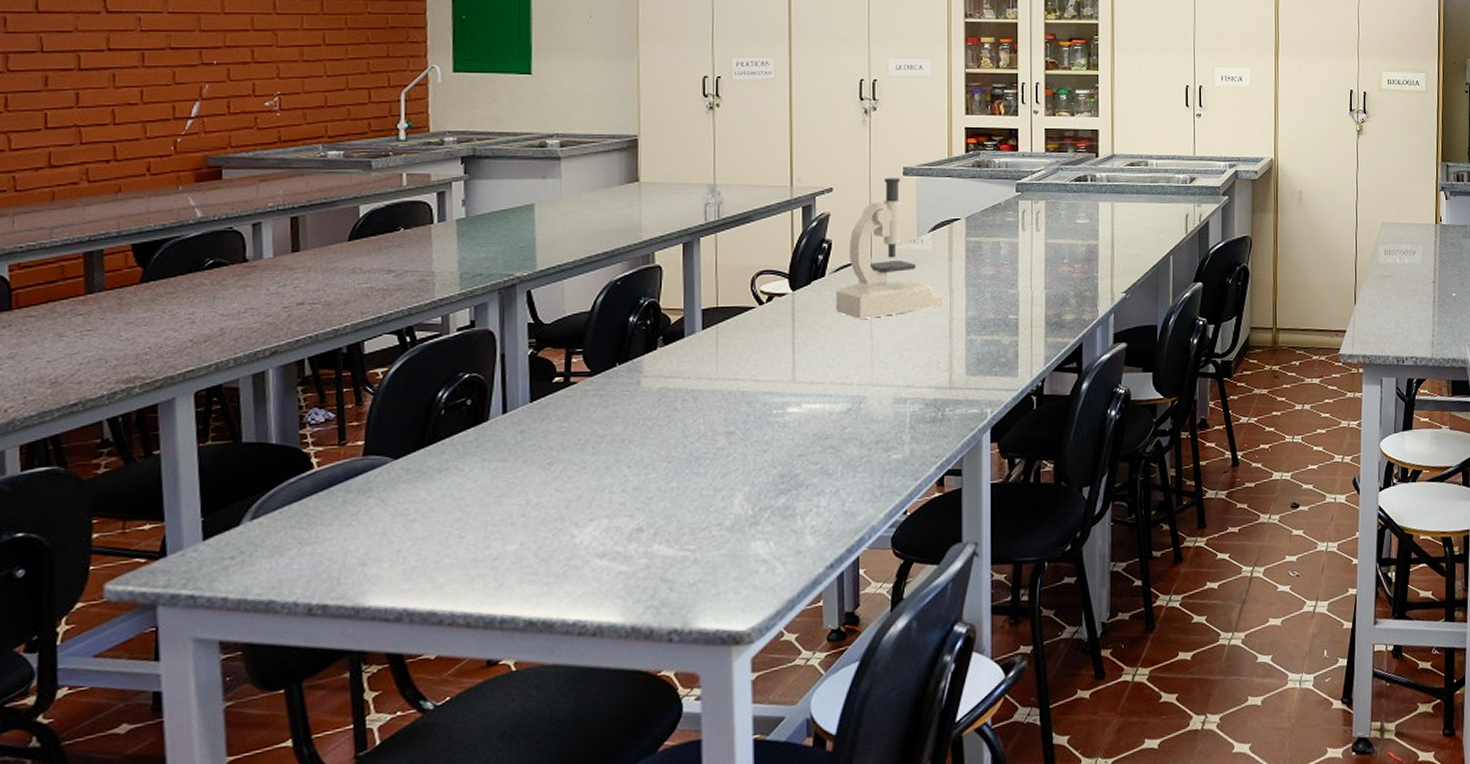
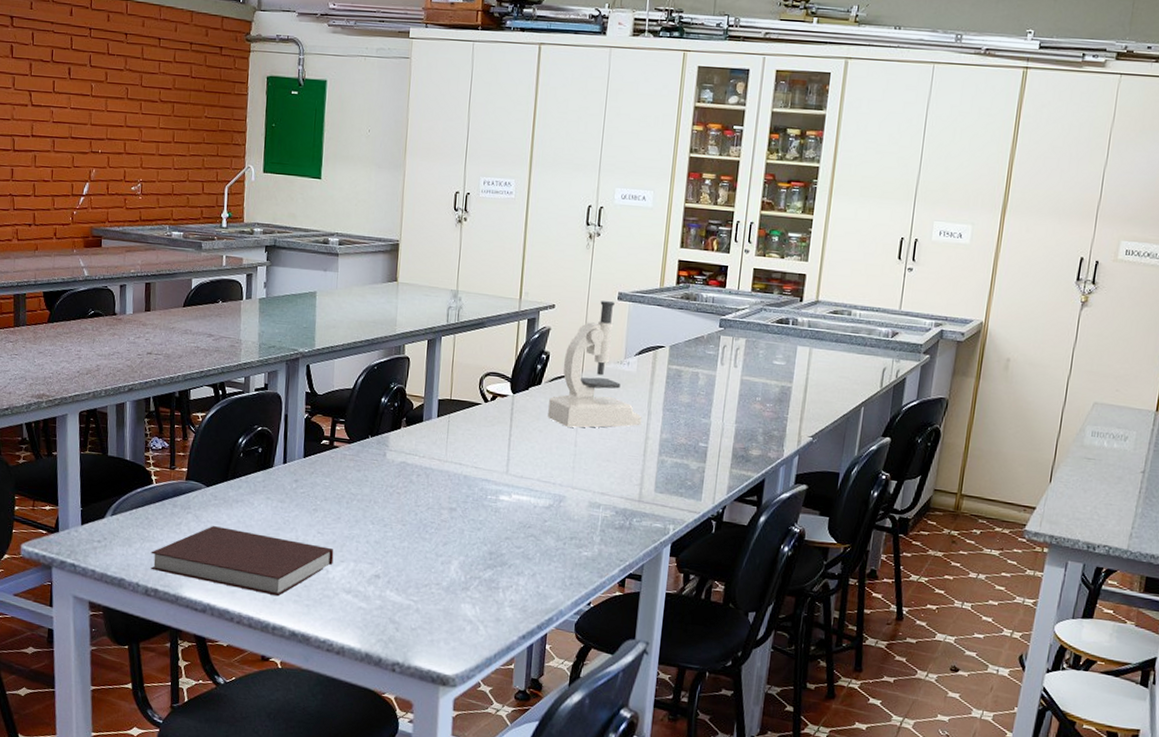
notebook: none [314,506,580,581] -> present [151,526,334,597]

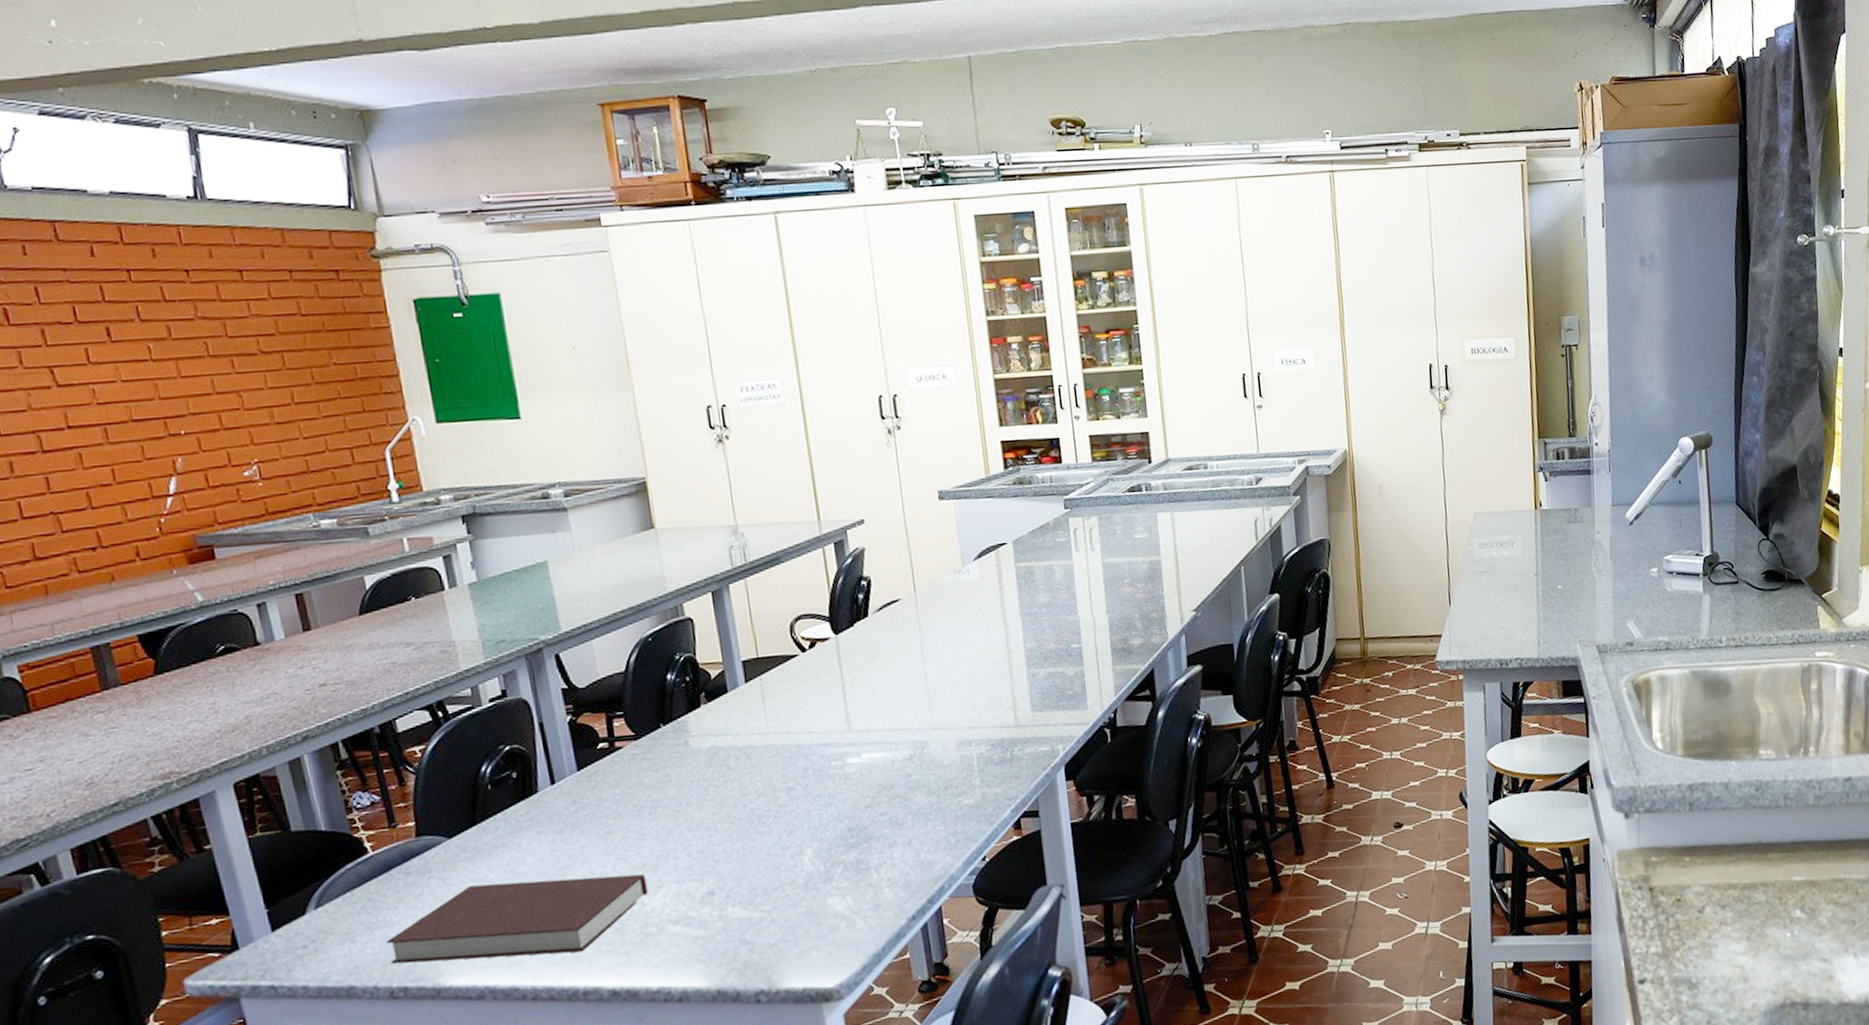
microscope: present [548,301,642,428] -> none [882,503,999,661]

